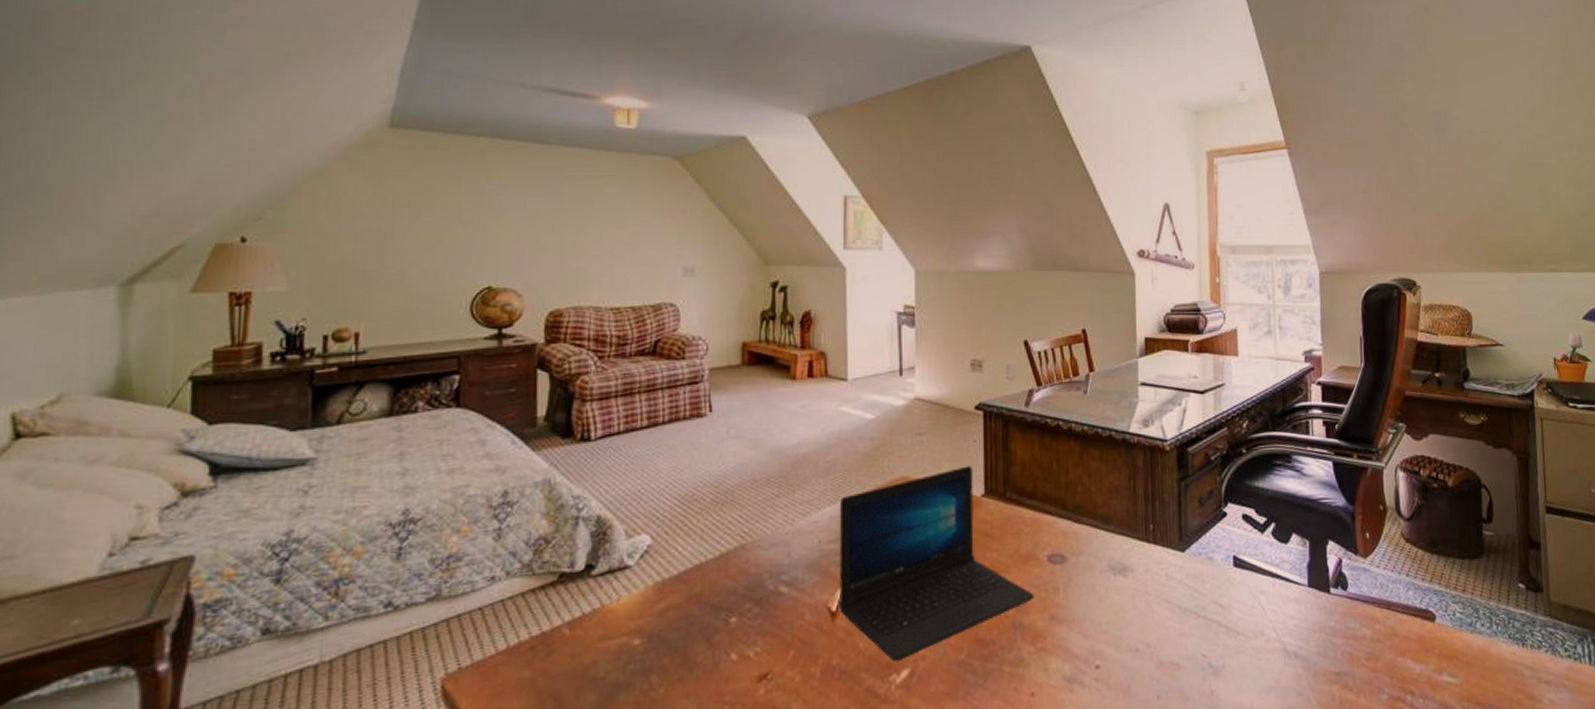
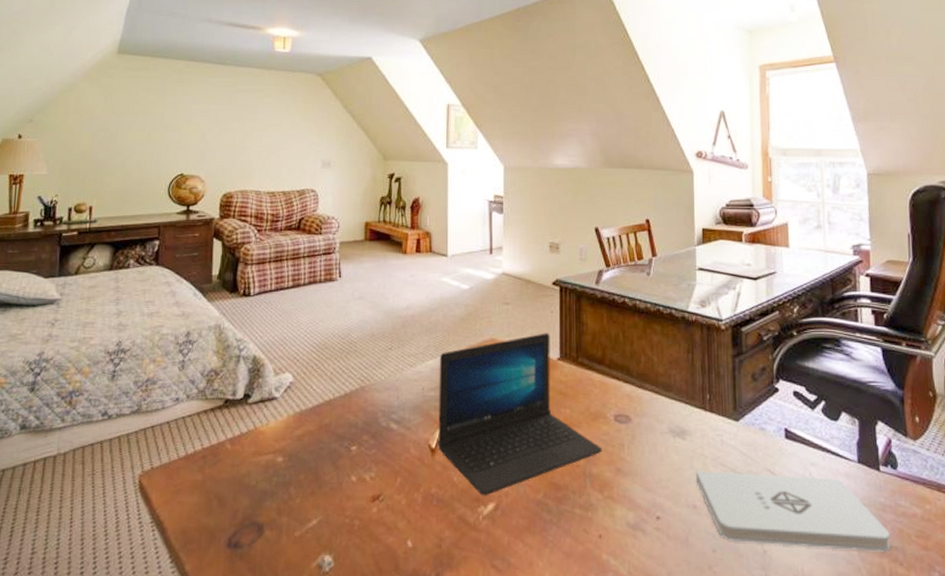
notepad: none [1138,605,1340,685] -> present [695,471,891,552]

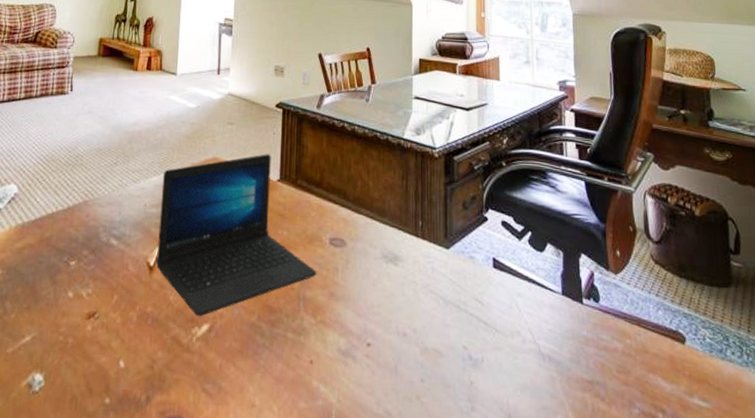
notepad: present [695,471,891,552] -> none [406,297,593,387]

